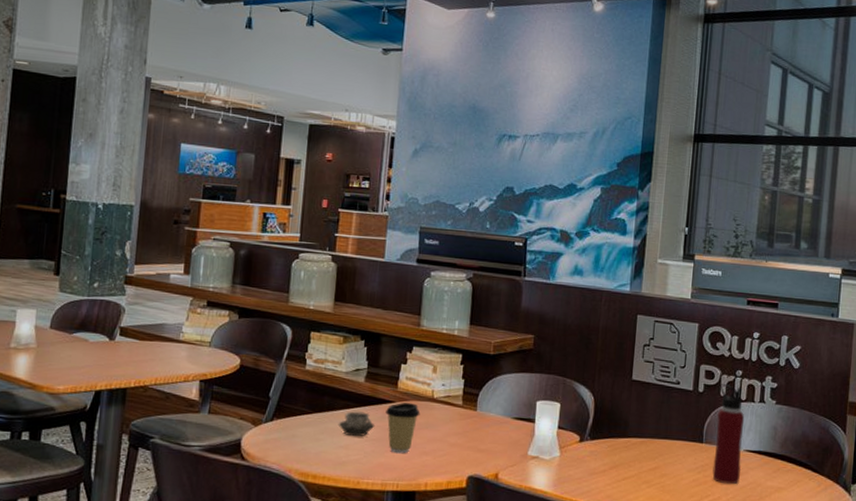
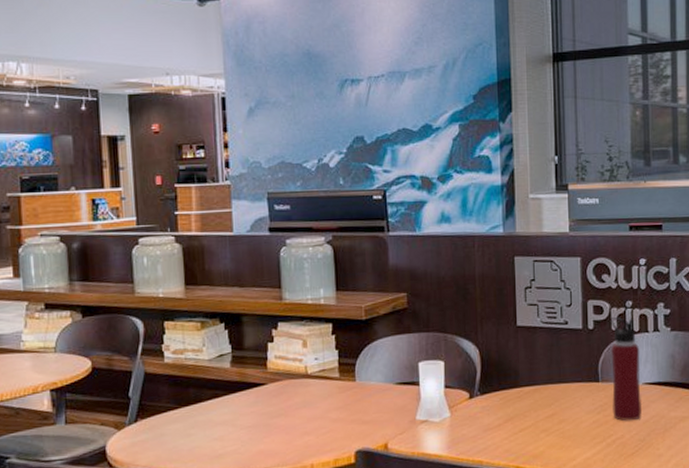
cup: present [338,411,375,437] -> none [208,399,249,427]
coffee cup: present [385,402,420,454] -> none [258,382,296,438]

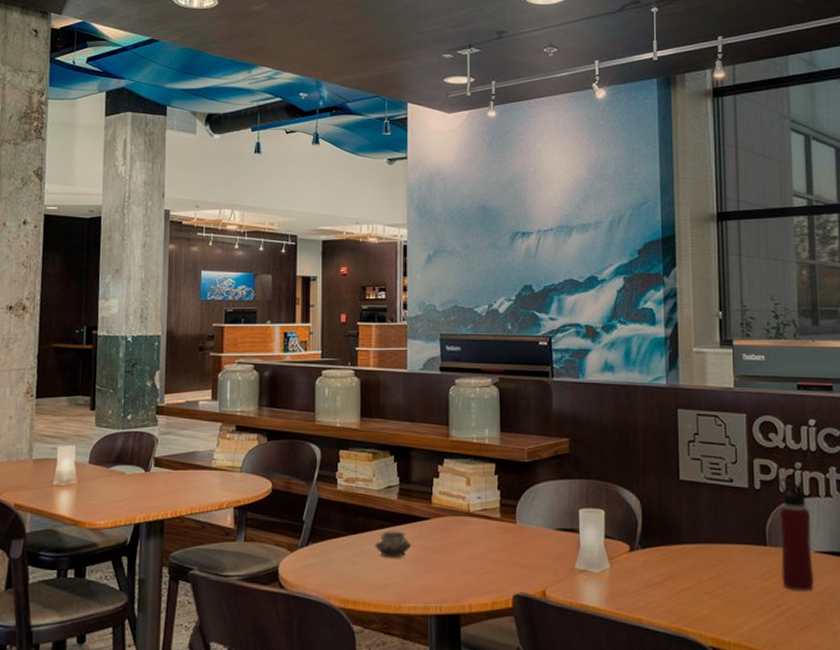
cup: none [208,399,249,427] -> present [374,531,412,558]

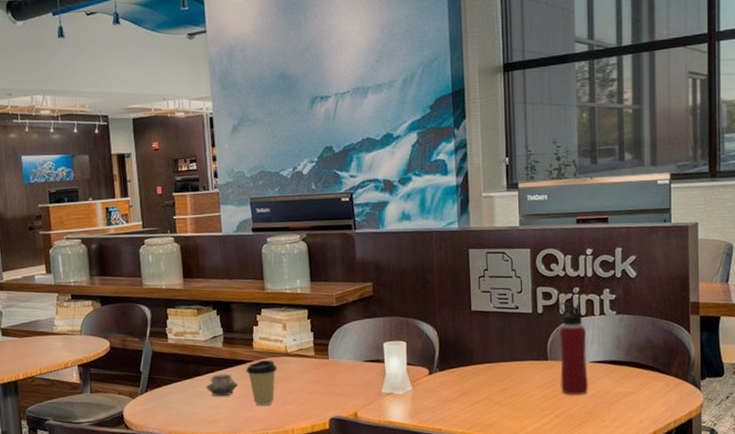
coffee cup: none [422,518,458,574] -> present [246,359,278,407]

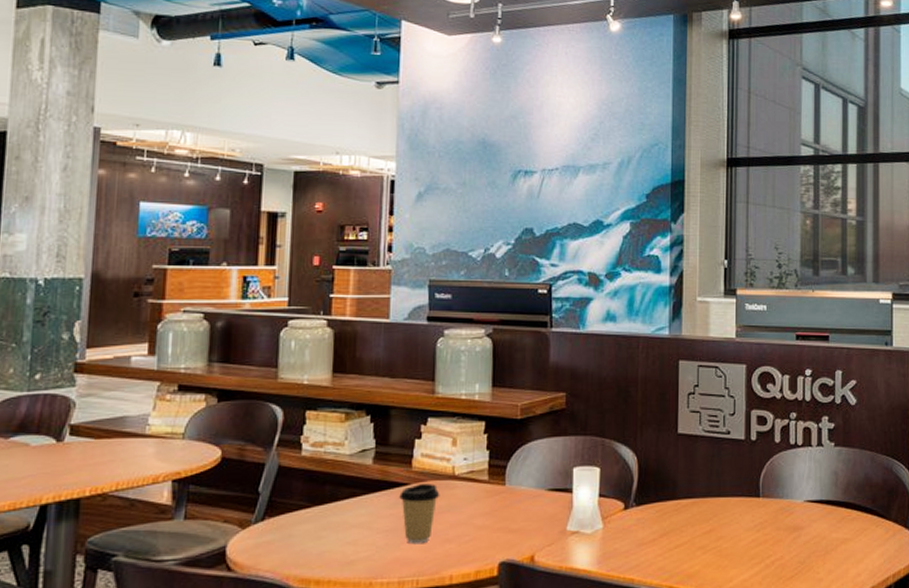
cup: present [205,373,239,397] -> none [343,499,388,530]
water bottle: present [559,302,589,396] -> none [772,429,804,541]

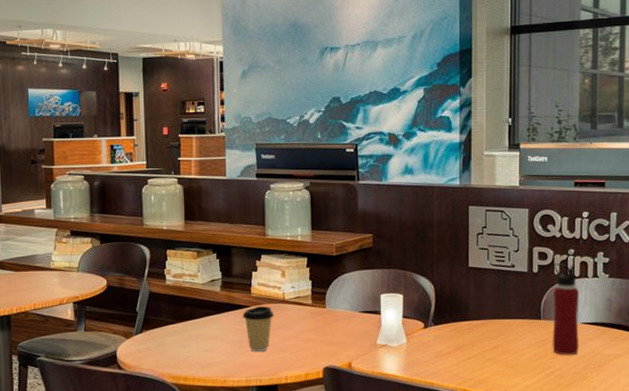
water bottle: none [772,429,804,541] -> present [552,263,580,356]

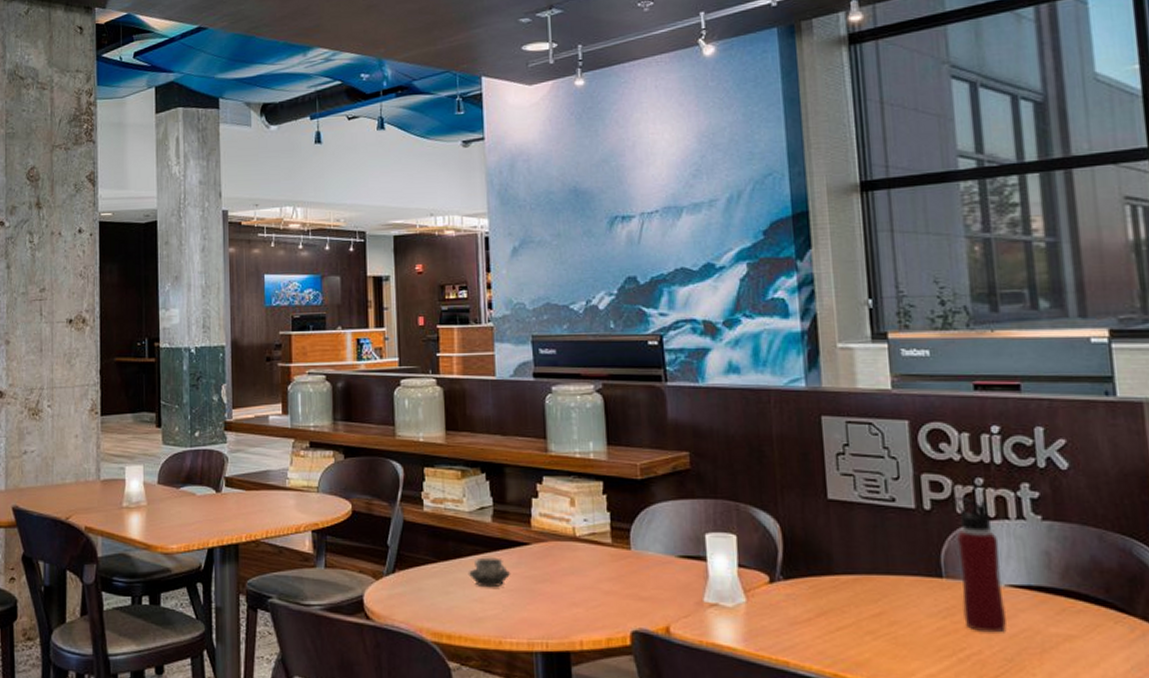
cup: none [201,318,235,341] -> present [468,557,511,588]
coffee cup: present [243,305,274,353] -> none [521,543,563,606]

